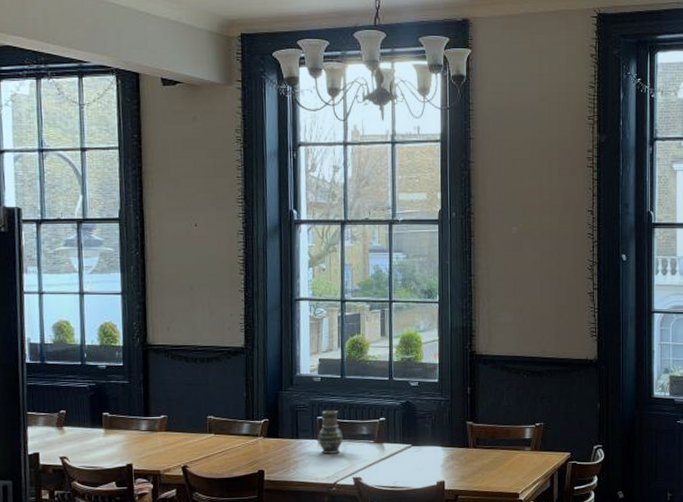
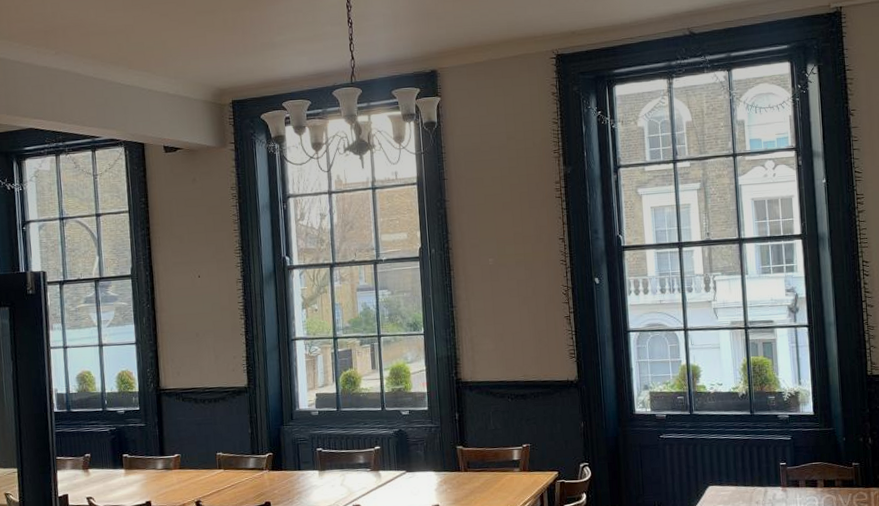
vase: present [318,409,344,454] -> none [318,441,342,484]

